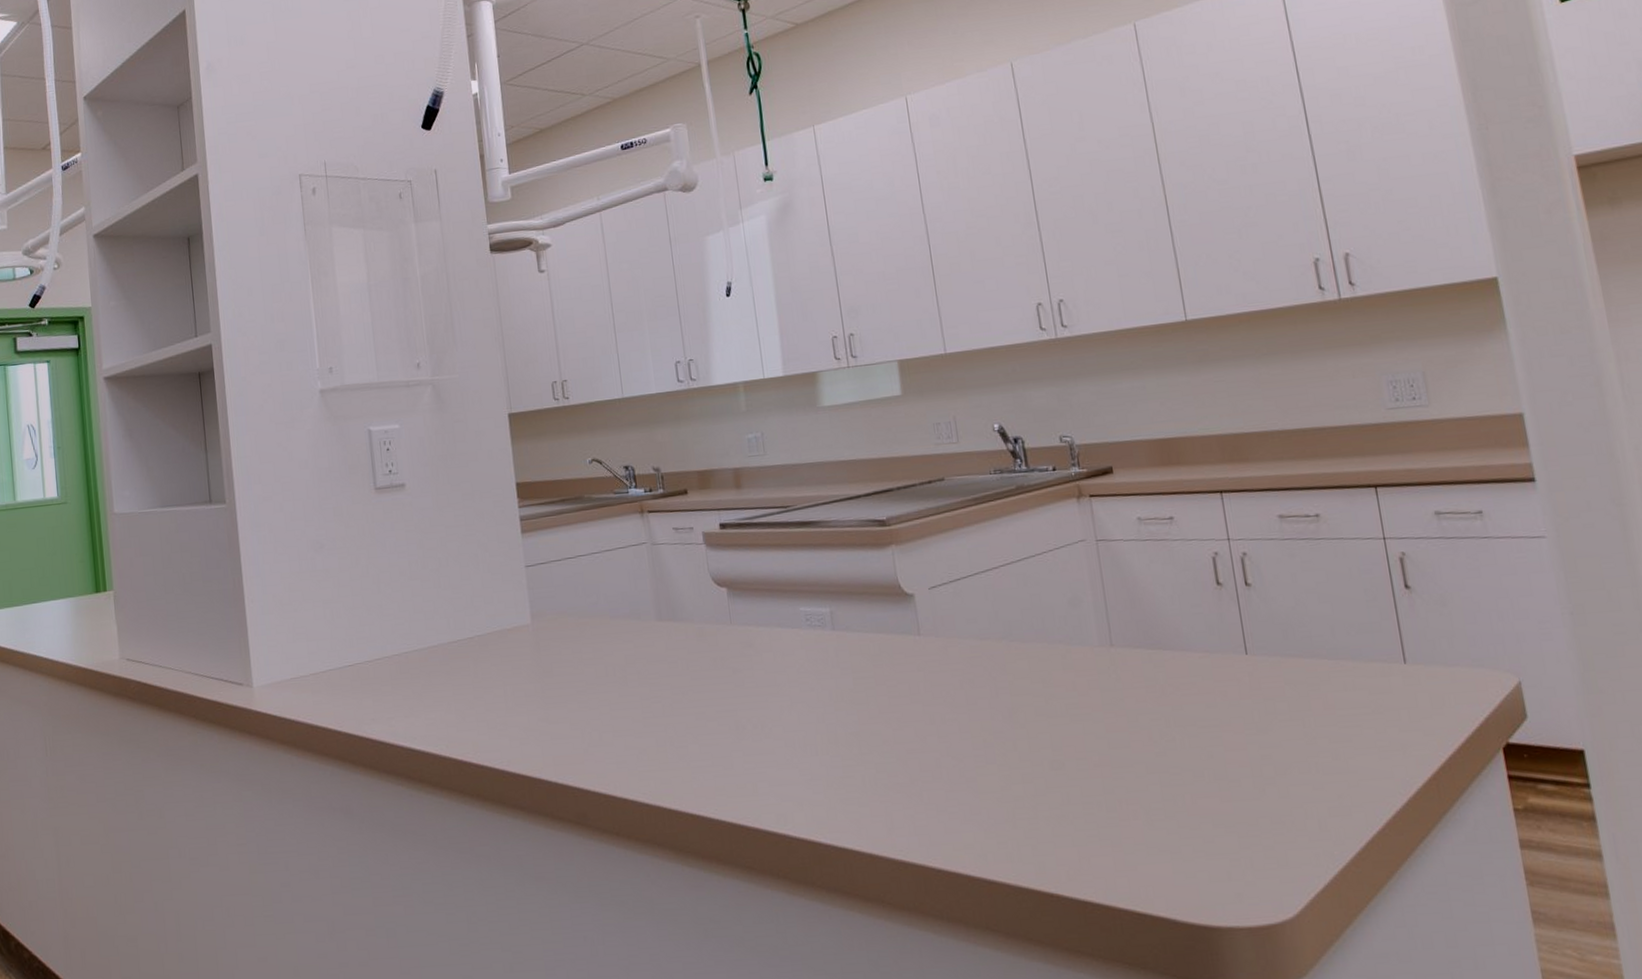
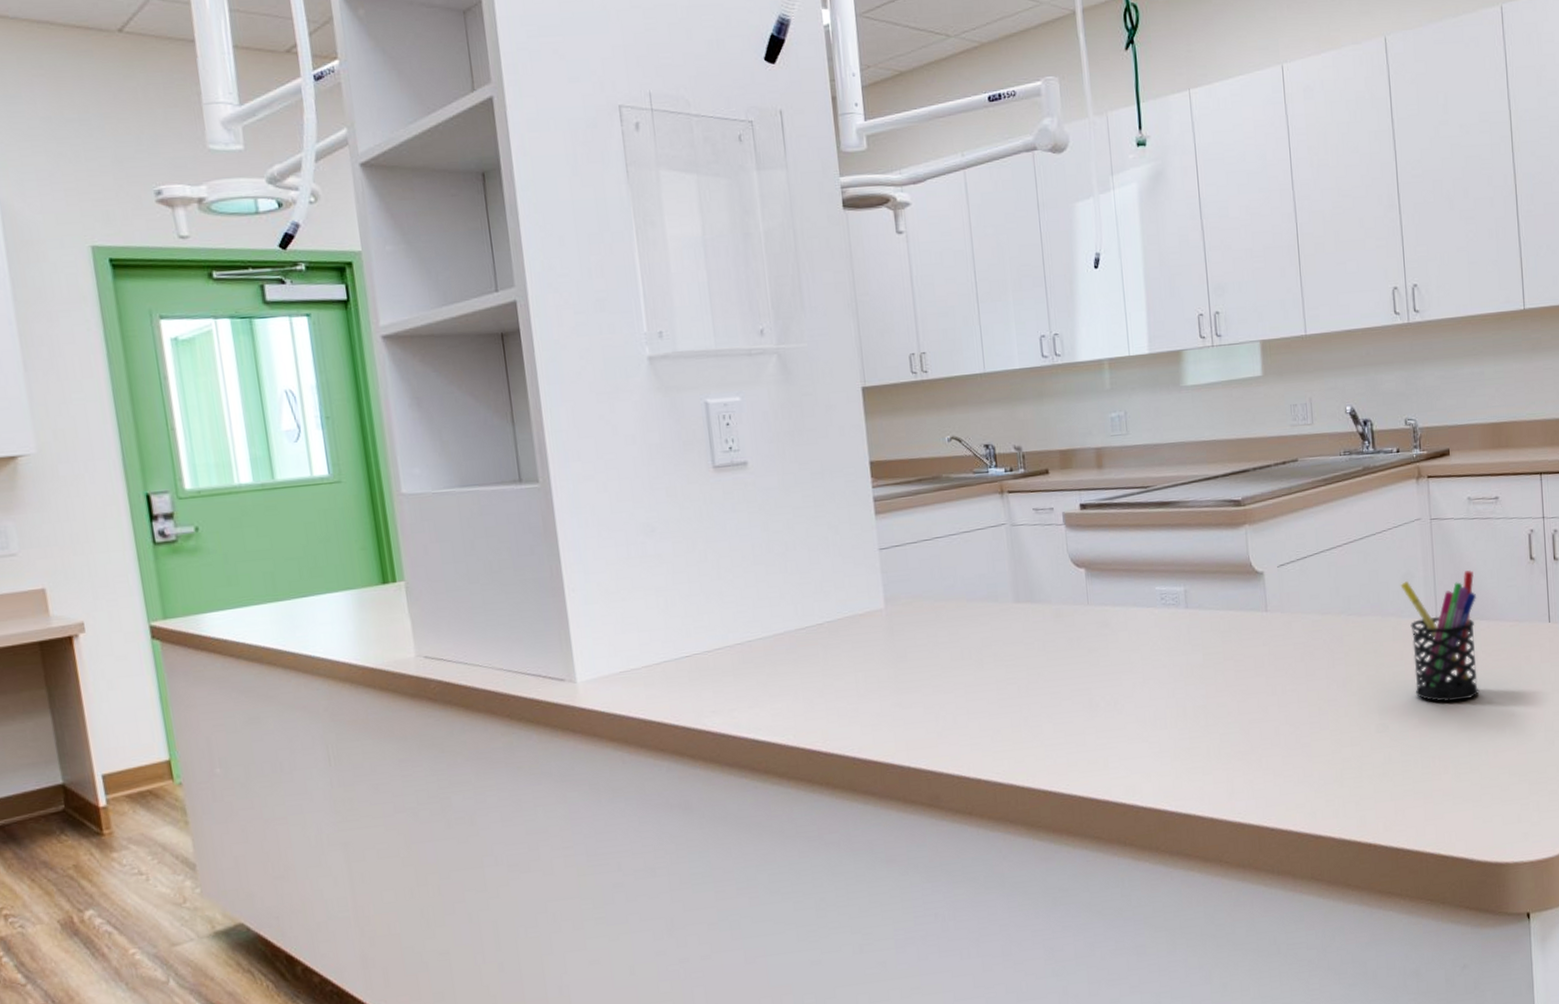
pen holder: none [1067,596,1169,739] -> present [1400,570,1480,702]

